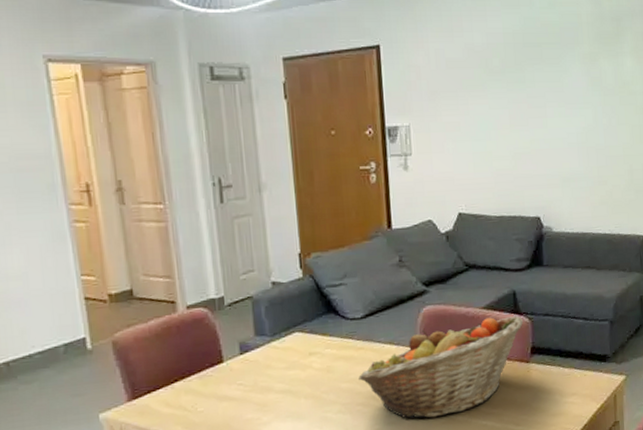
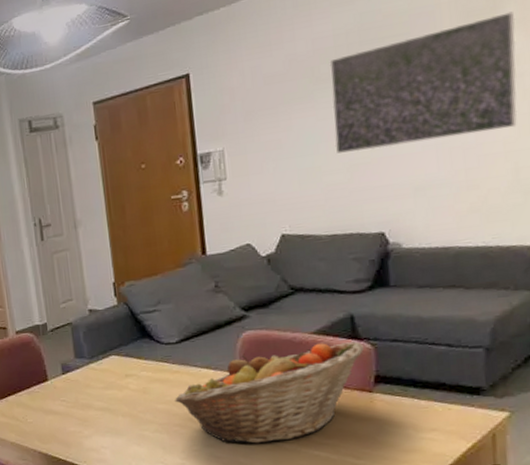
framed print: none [500,40,632,142] -> present [329,11,518,154]

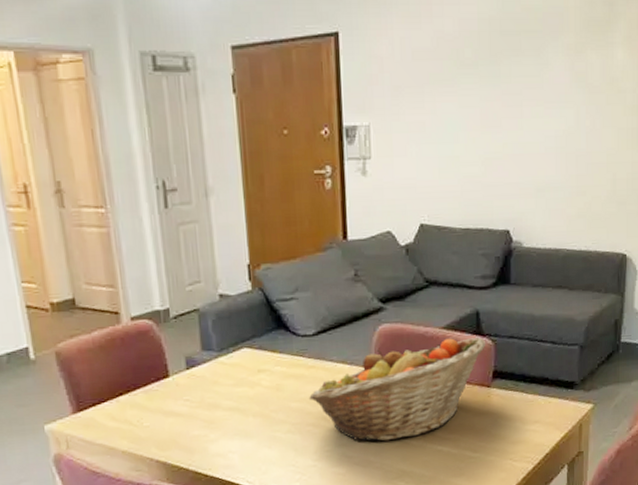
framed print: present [329,11,518,154] -> none [473,28,624,146]

